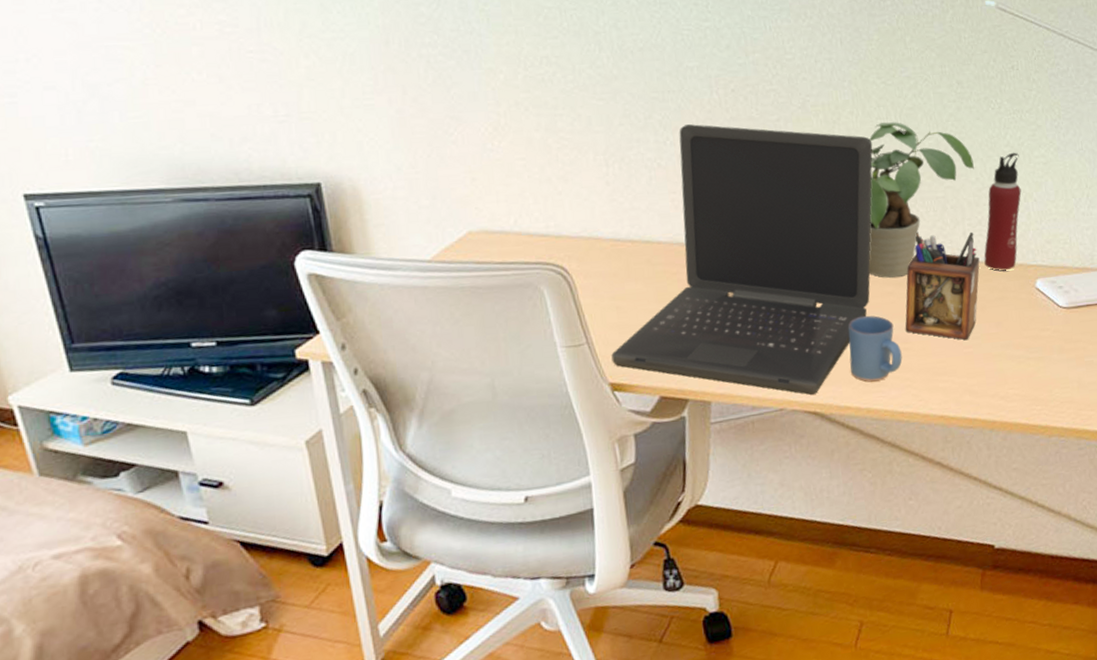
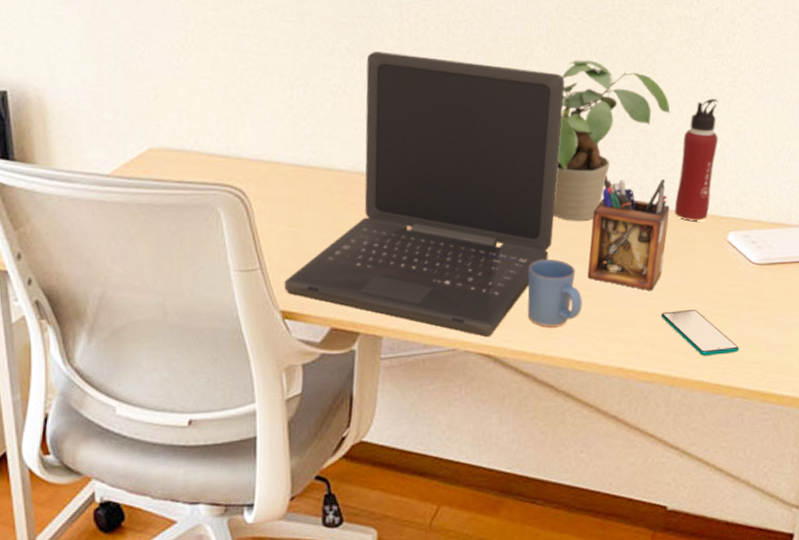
smartphone: none [977,355,1053,399] -> present [660,310,740,356]

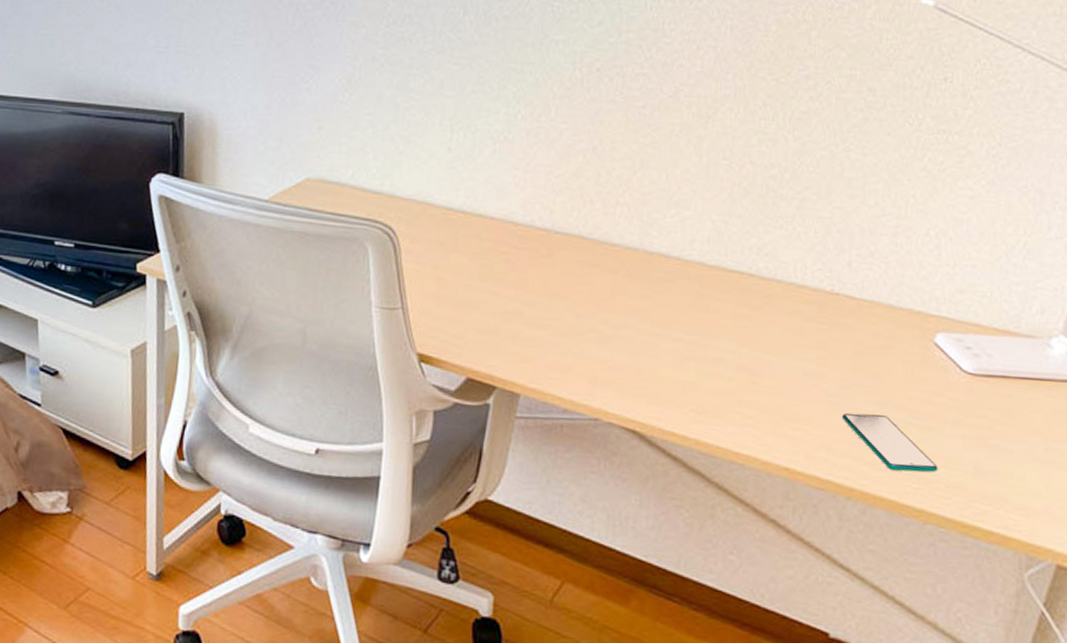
laptop: present [284,52,565,336] -> none [424,100,751,411]
mug: present [527,258,582,328] -> none [683,335,748,412]
potted plant: present [553,60,670,221] -> none [723,124,875,300]
desk organizer: present [587,175,670,291] -> none [756,252,864,388]
water bottle: present [674,98,719,222] -> none [870,178,937,316]

